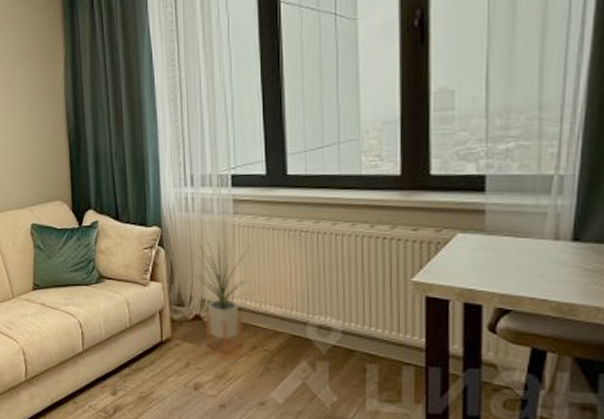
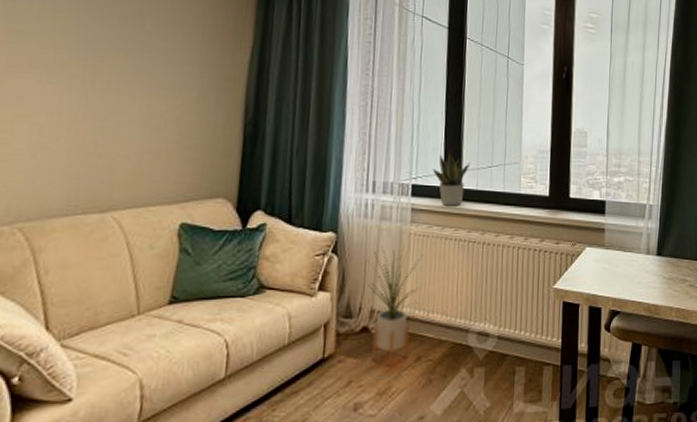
potted plant: none [252,134,297,195] -> present [432,150,471,206]

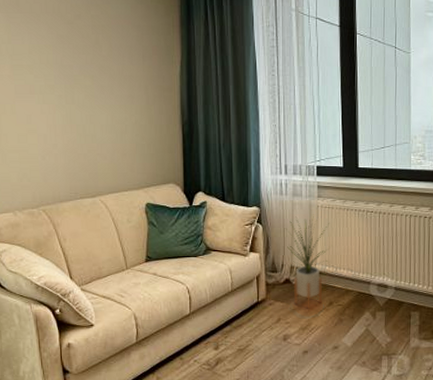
potted plant: present [432,150,471,206] -> none [333,135,366,183]

